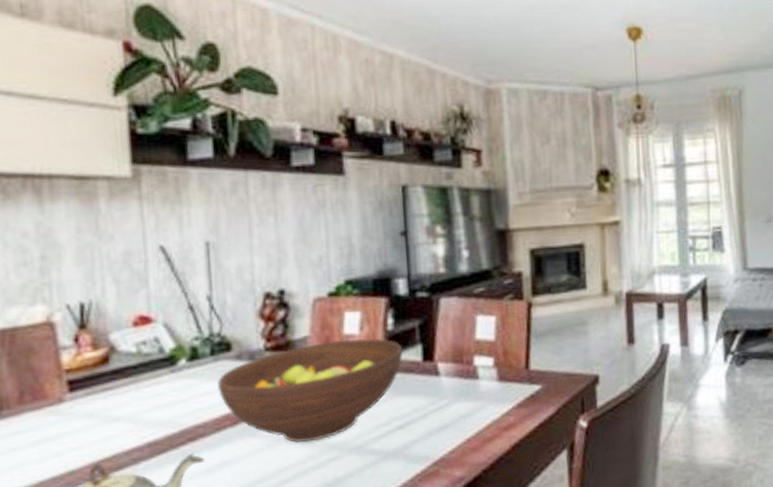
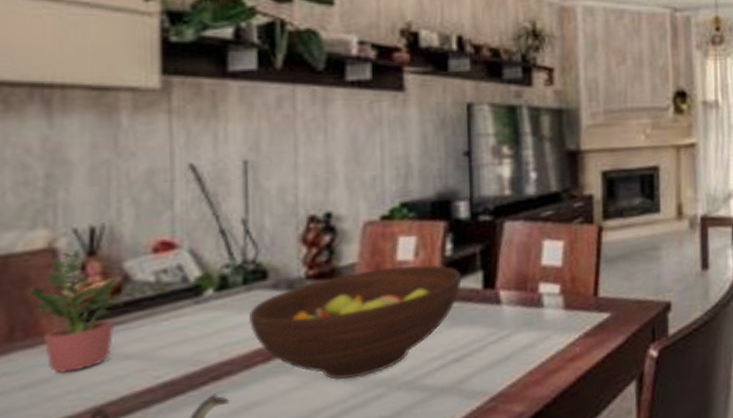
potted plant: none [32,322,147,432] -> present [27,249,167,373]

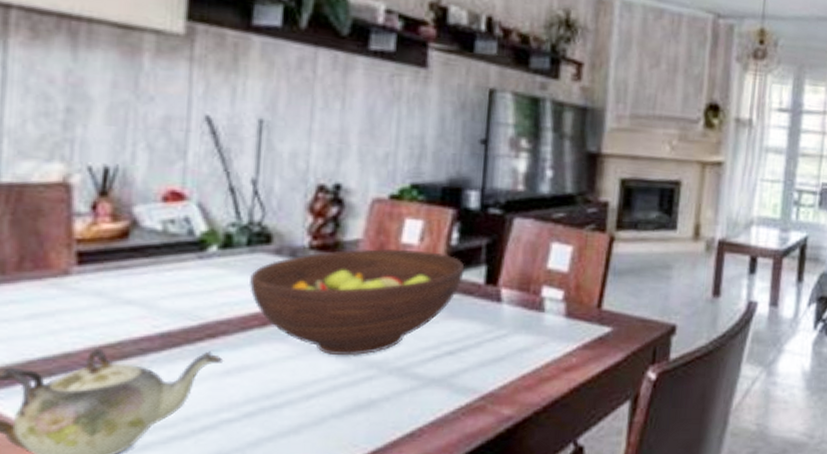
potted plant: present [27,249,167,373] -> none [39,187,173,309]

